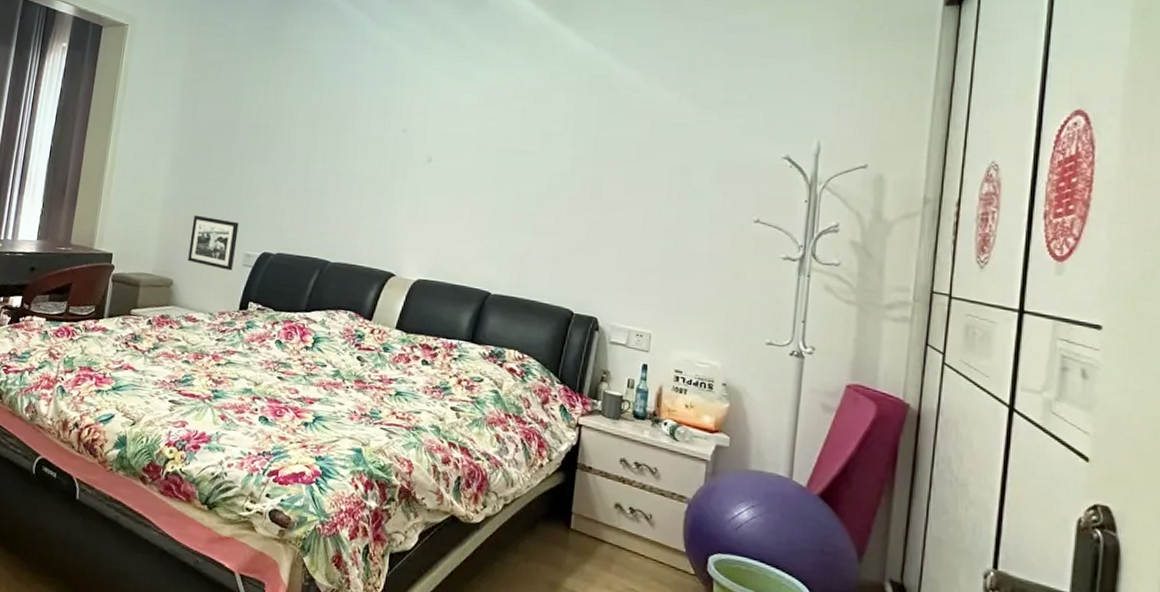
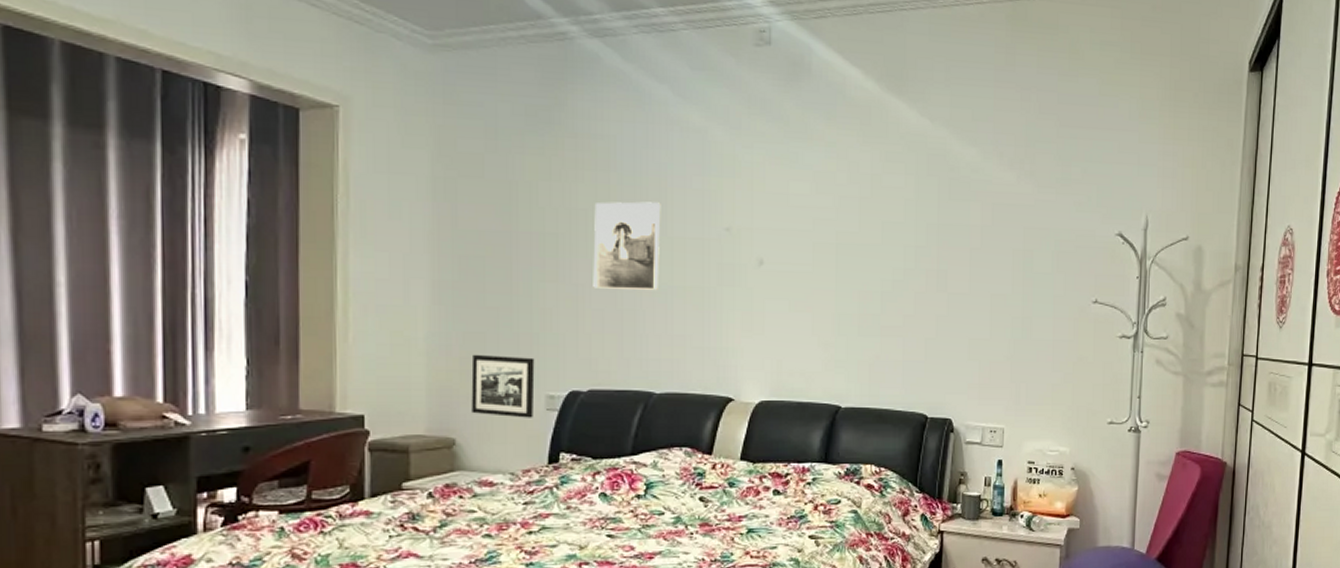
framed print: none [290,103,351,176] -> present [593,201,661,290]

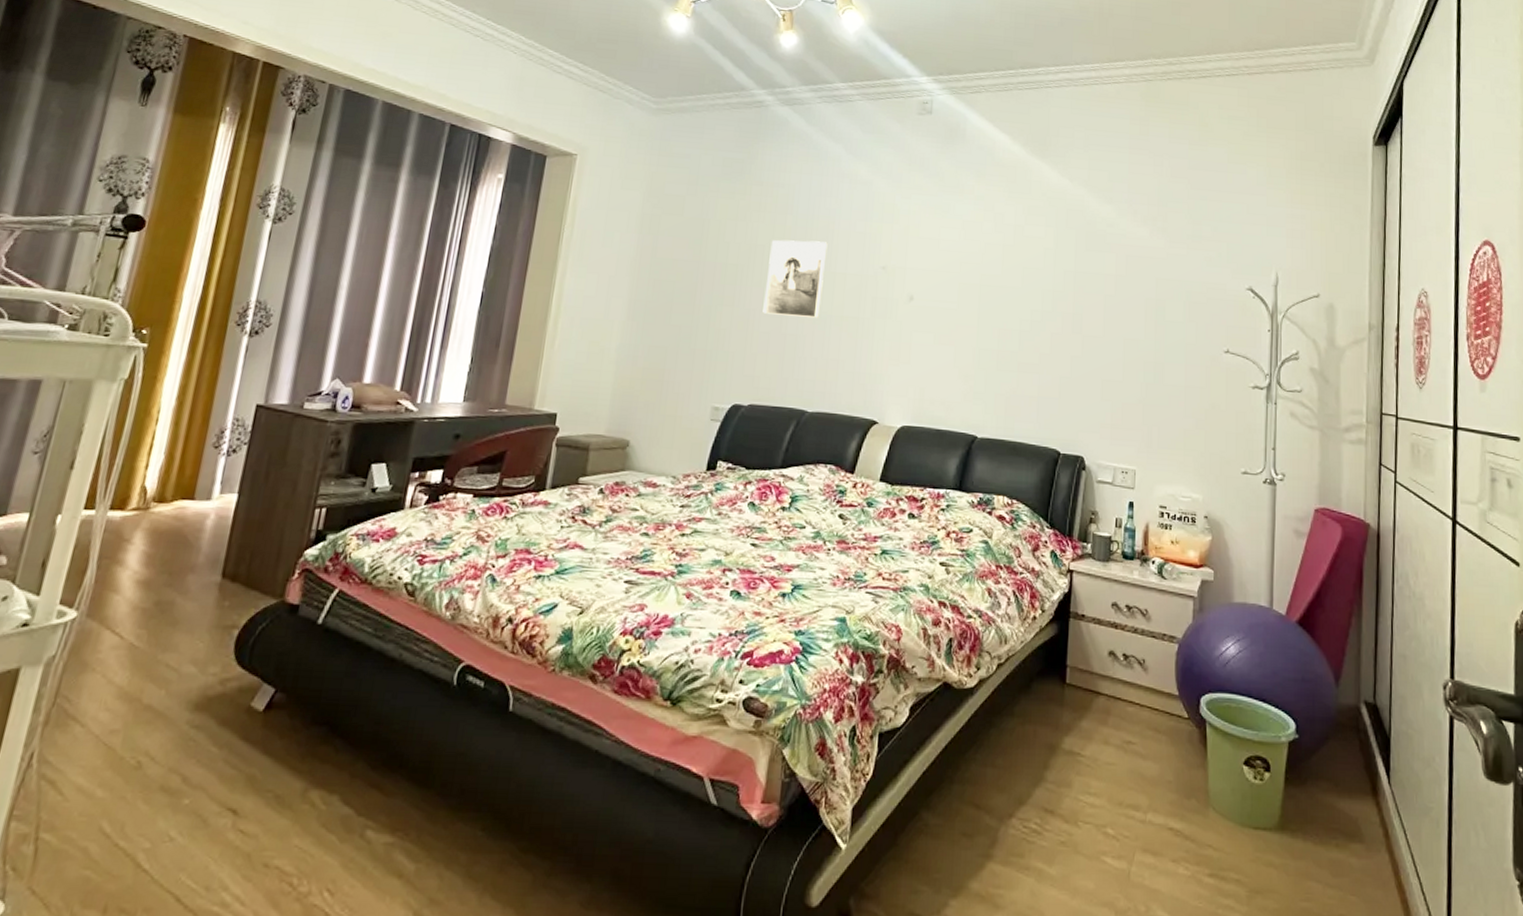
picture frame: present [471,354,535,418] -> none [646,365,706,427]

